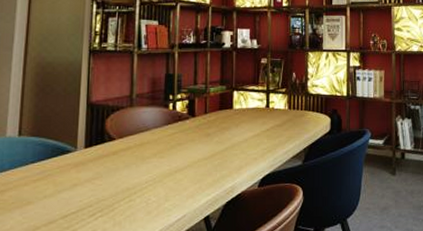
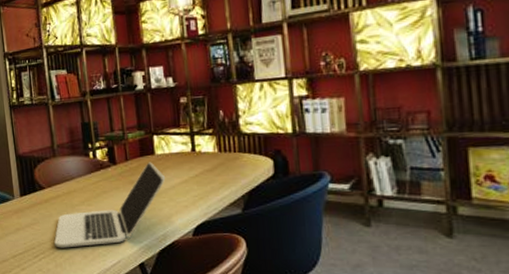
laptop: none [116,116,239,205] -> present [54,162,165,248]

